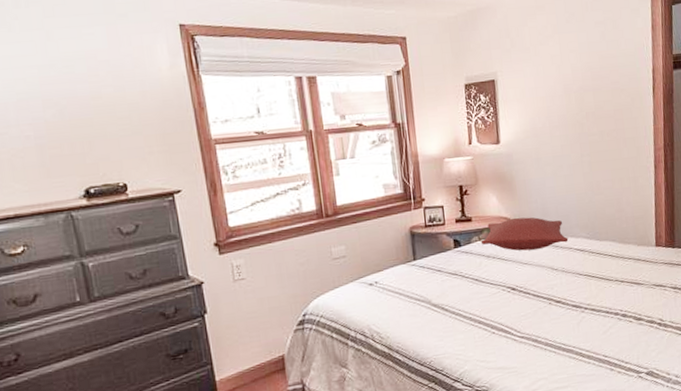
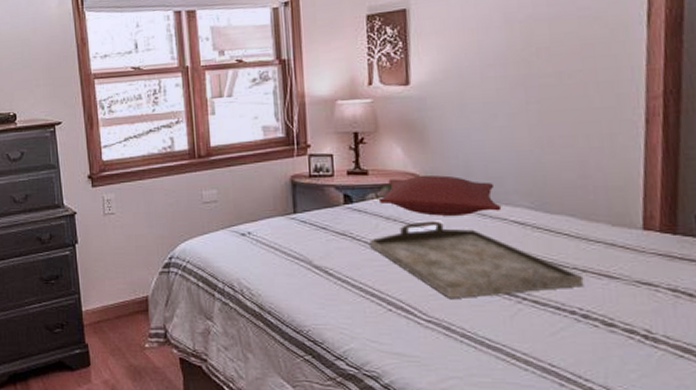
serving tray: none [475,254,623,317] -> present [370,220,584,300]

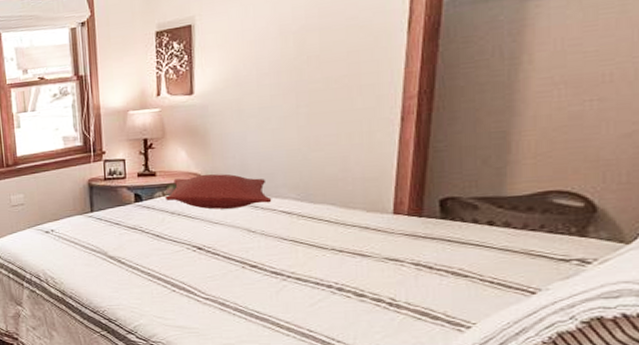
serving tray: present [370,220,584,300] -> none [157,213,340,280]

